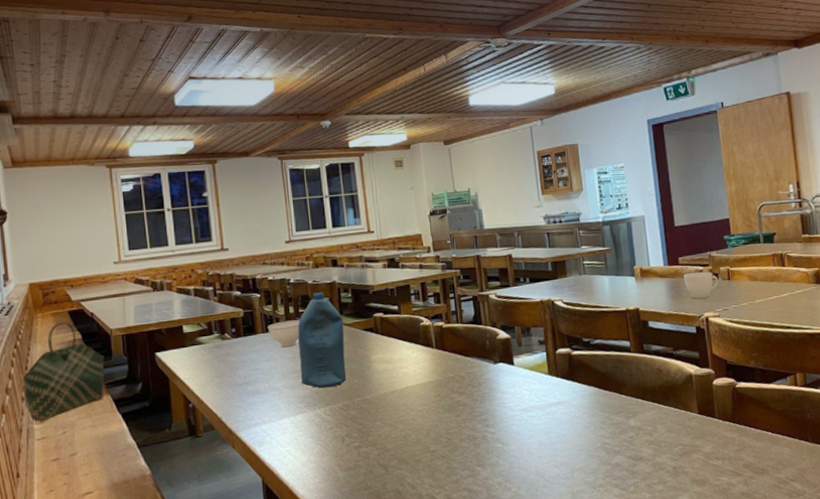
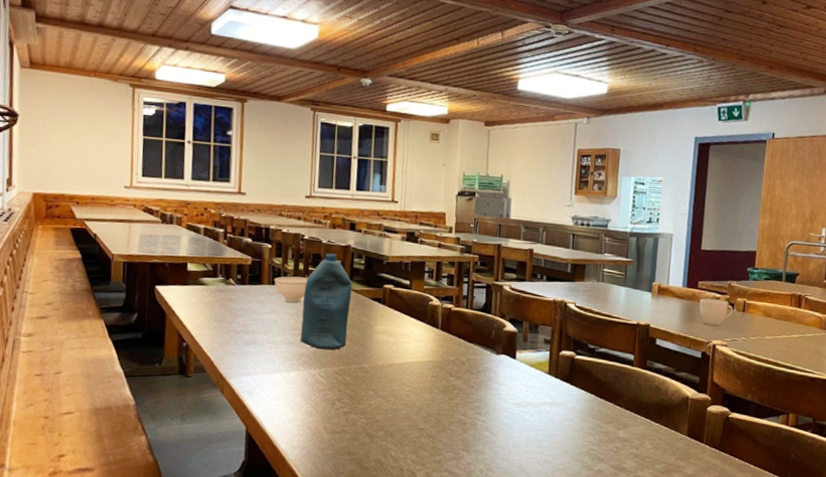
tote bag: present [23,322,105,422] -> none [14,238,102,335]

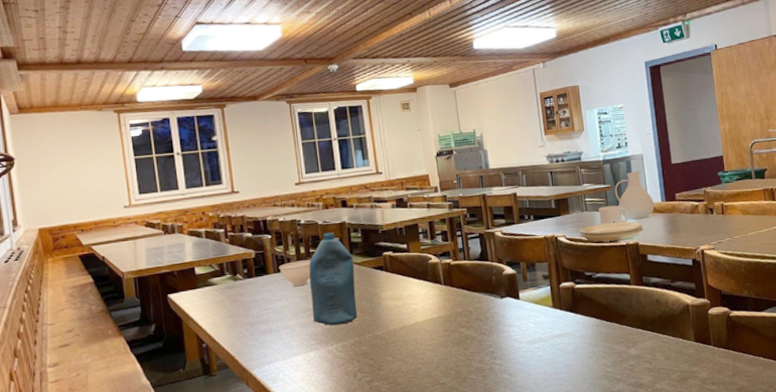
plate: none [590,297,659,320] -> present [579,221,644,243]
mug: none [614,280,646,301] -> present [598,205,629,225]
pitcher: none [636,250,675,301] -> present [614,170,655,220]
cup: present [699,298,734,326] -> none [680,207,714,233]

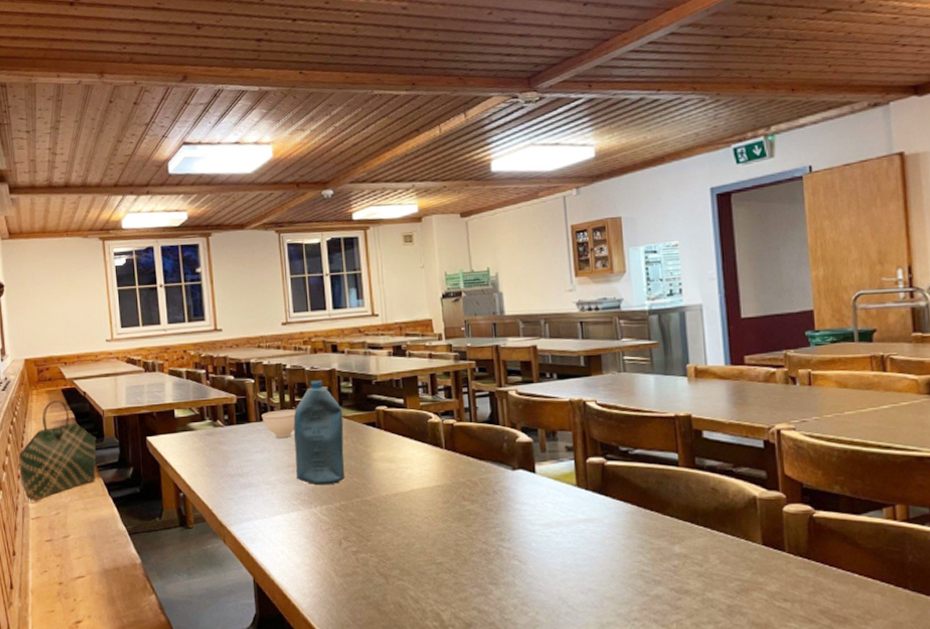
tote bag: none [35,266,117,365] -> present [19,400,96,501]
plate: present [579,221,644,243] -> none [614,387,700,412]
mug: present [598,205,629,225] -> none [640,366,680,390]
pitcher: present [614,170,655,220] -> none [663,325,715,386]

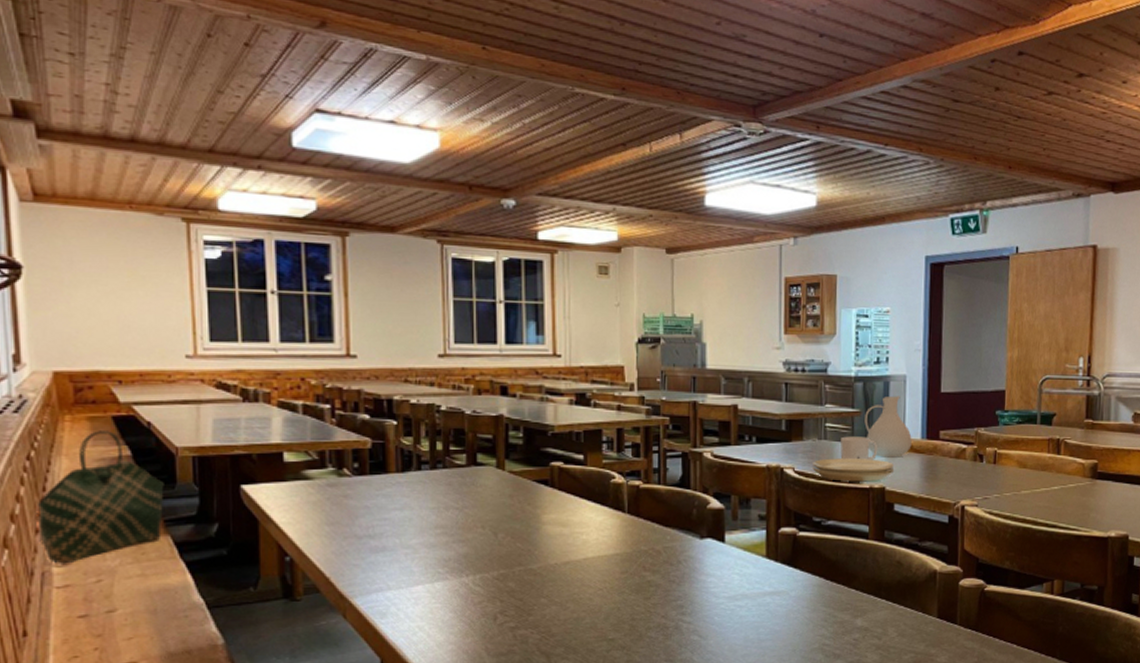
bowl: present [261,409,296,438] -> none [404,460,449,493]
bottle: present [293,380,345,484] -> none [444,427,509,550]
plate: none [614,387,700,412] -> present [813,458,895,482]
mug: none [640,366,680,390] -> present [840,436,878,460]
pitcher: none [663,325,715,386] -> present [864,395,912,458]

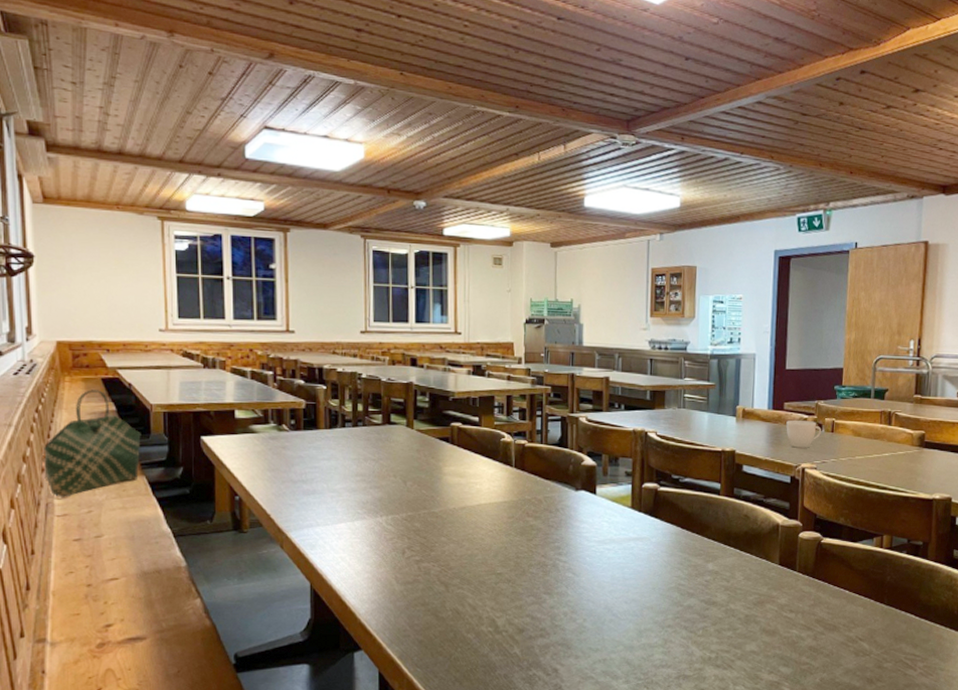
plate: present [813,458,895,482] -> none [672,424,744,446]
mug: present [840,436,878,460] -> none [697,406,730,427]
pitcher: present [864,395,912,458] -> none [718,371,760,425]
cup: none [942,450,983,483] -> present [786,419,822,448]

